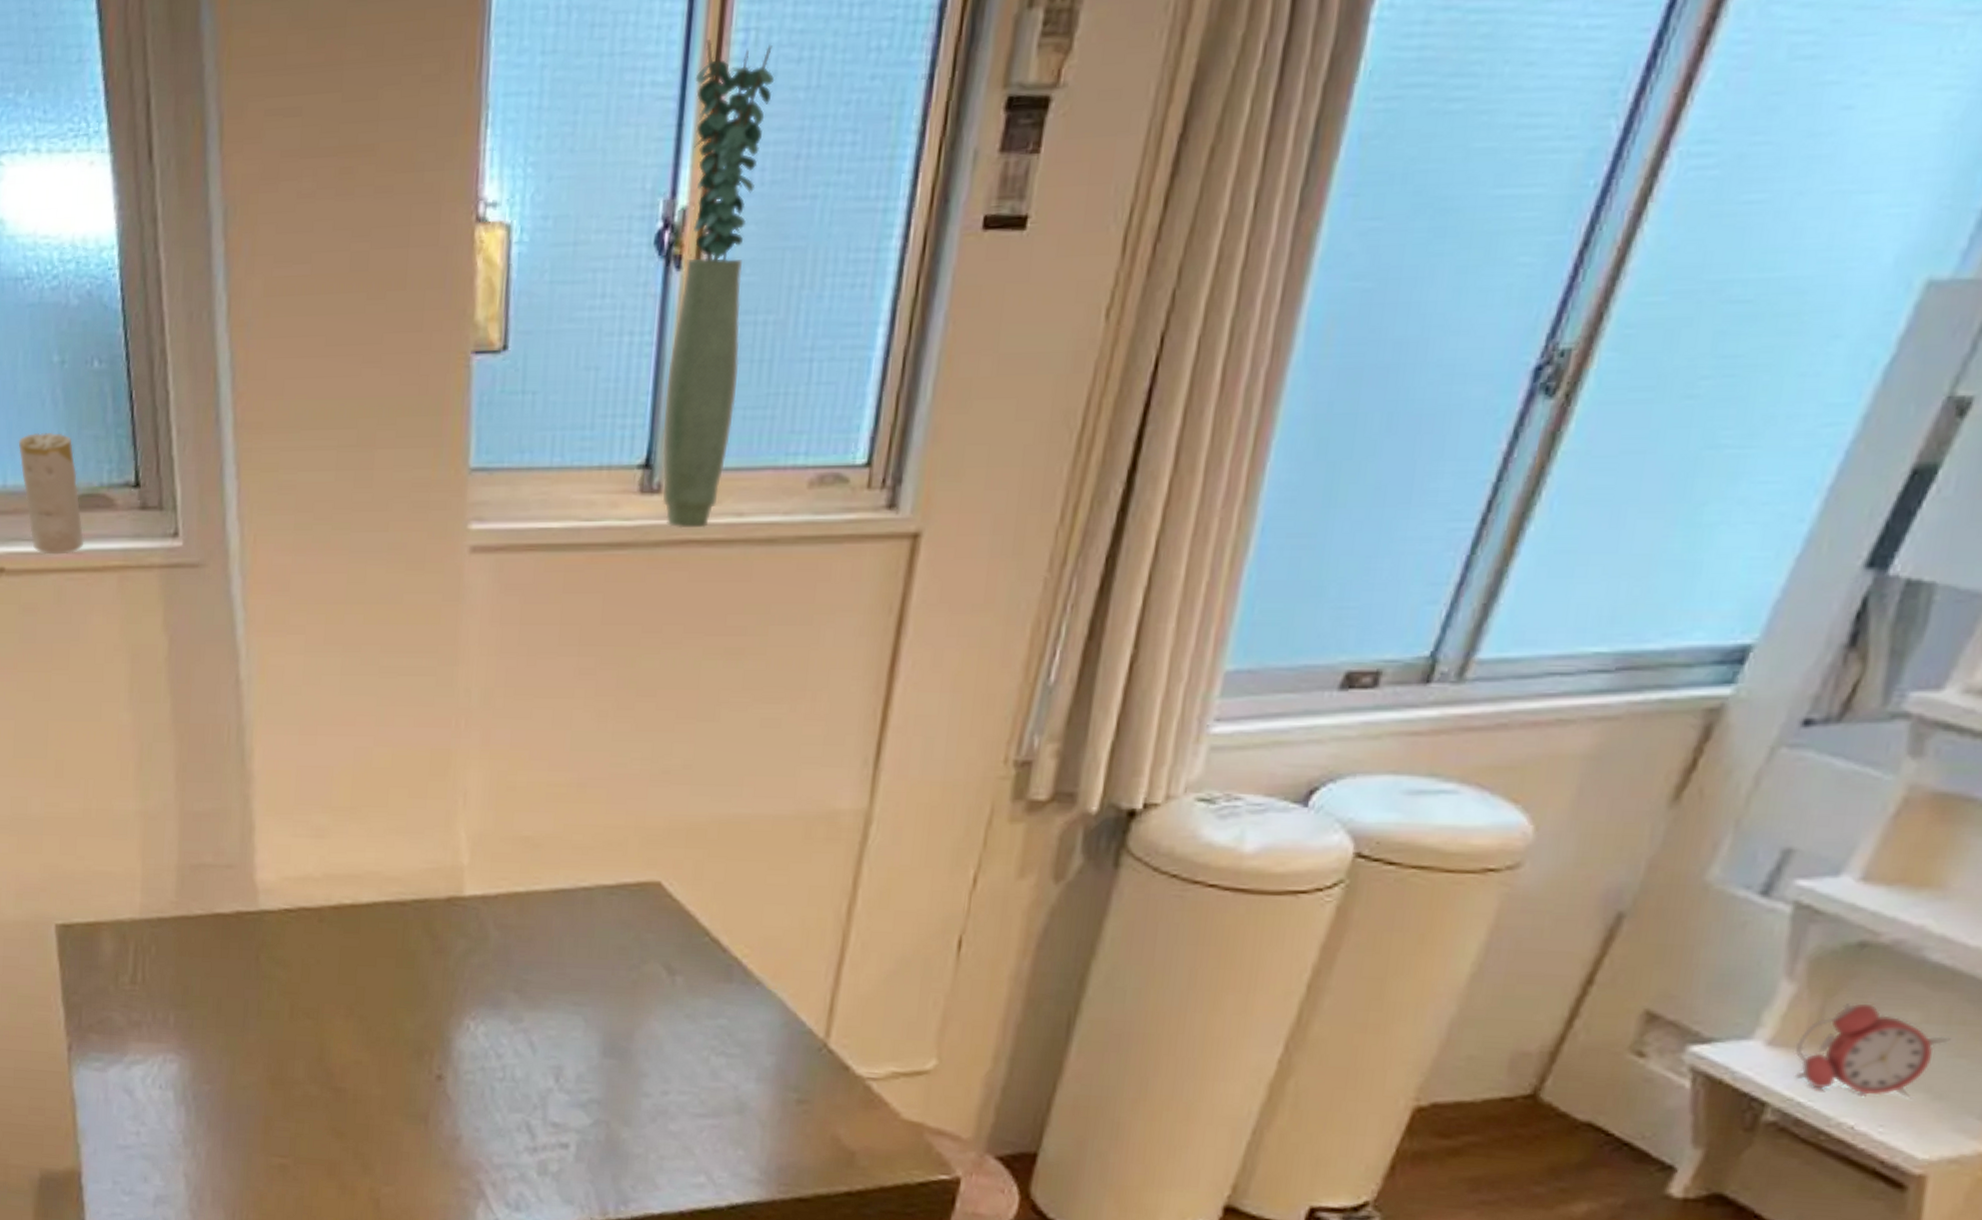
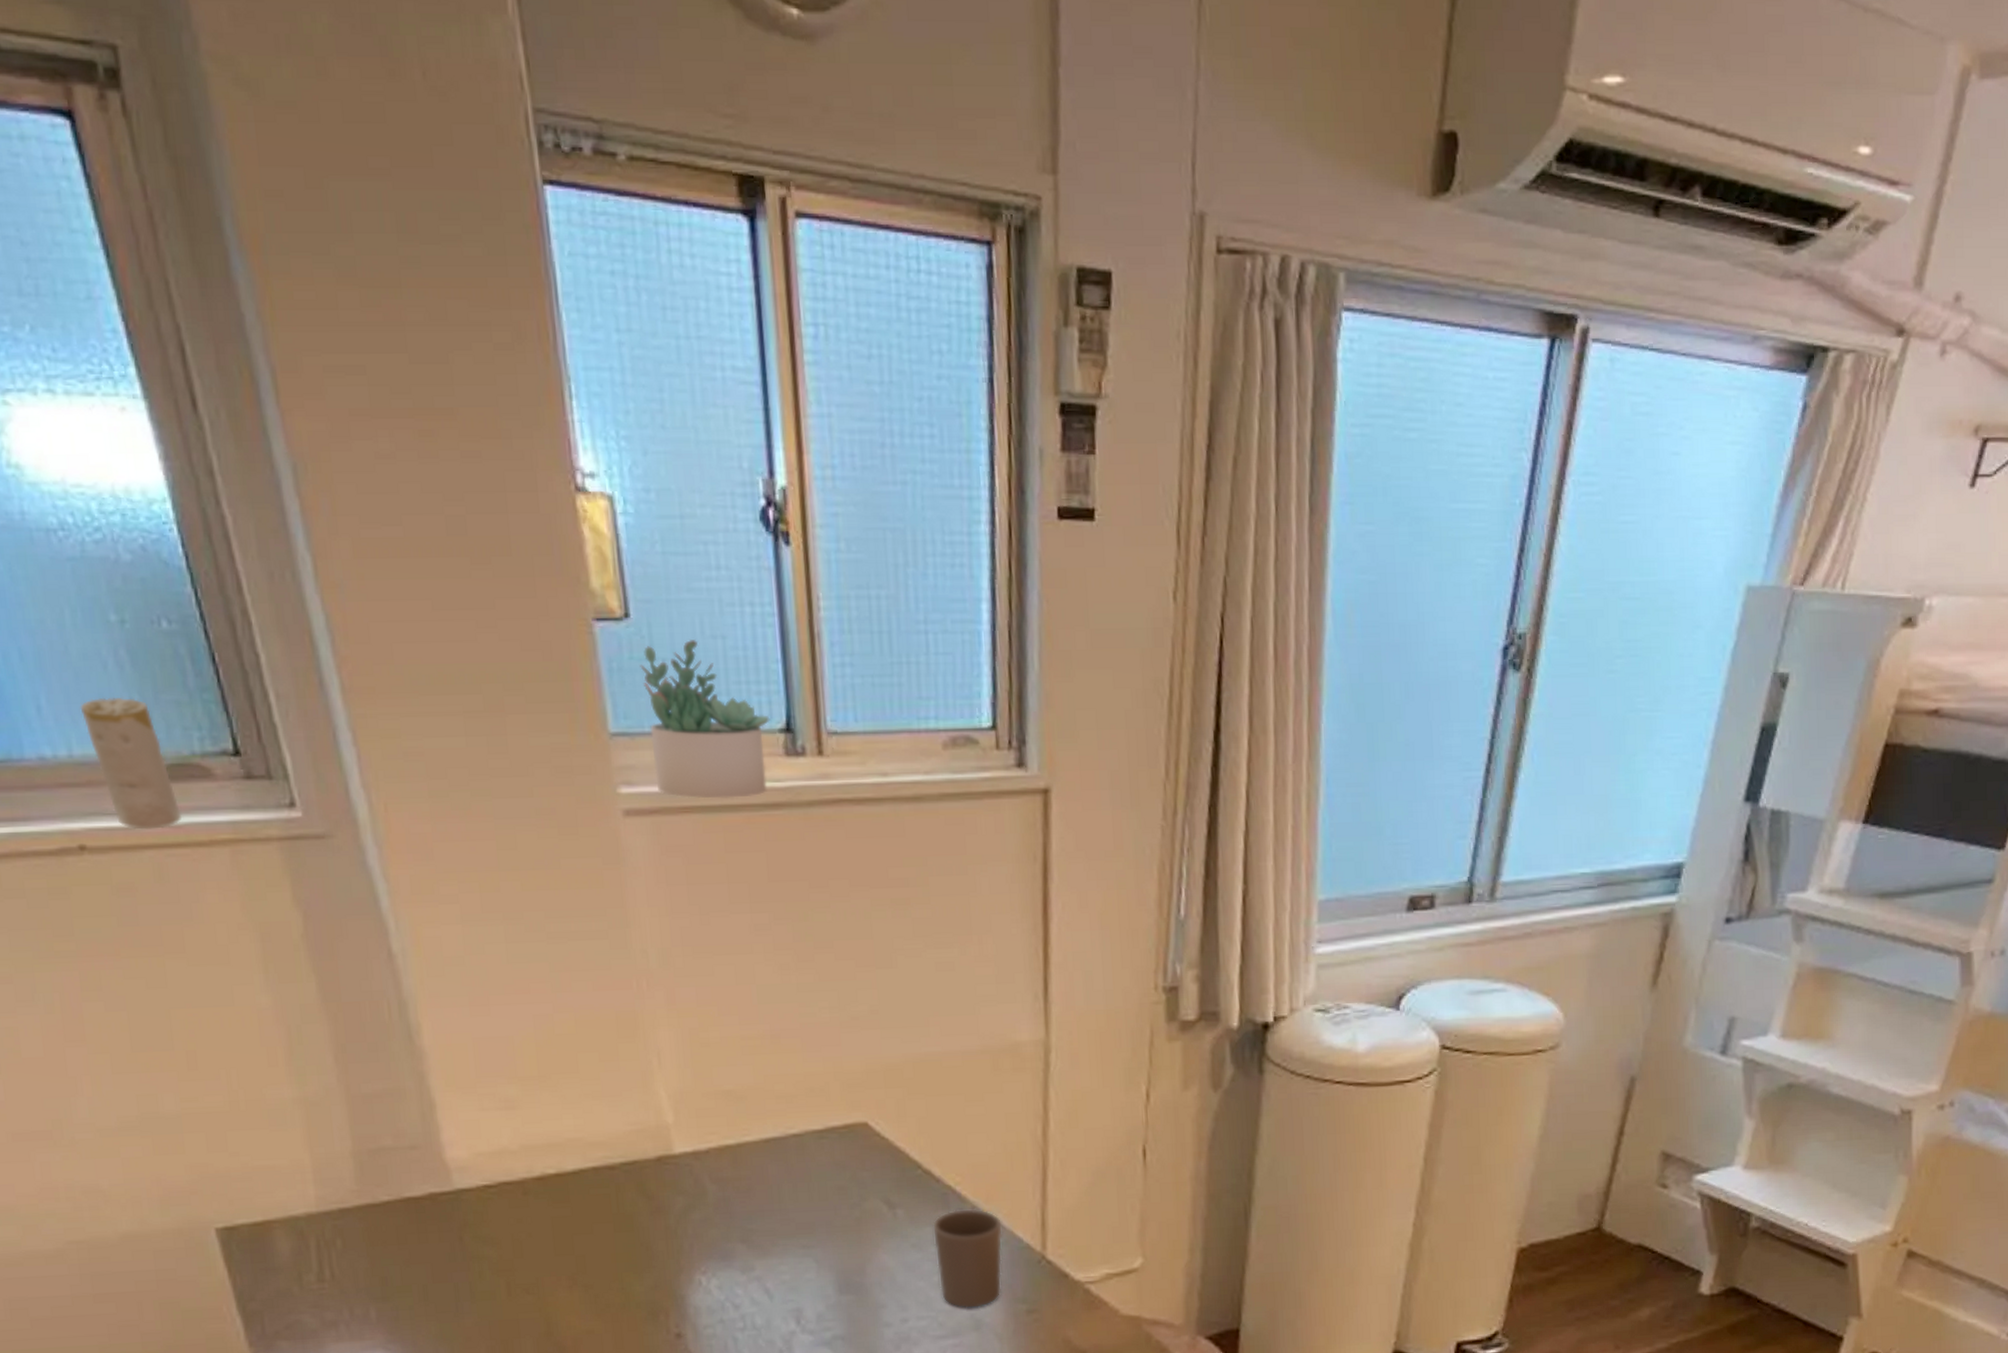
succulent plant: none [507,372,631,537] -> present [640,640,770,799]
vase: present [662,39,775,529] -> none [773,331,864,789]
mug: none [707,983,787,1090] -> present [932,1208,1003,1308]
alarm clock: present [1794,1004,1951,1098] -> none [1761,1131,1854,1199]

